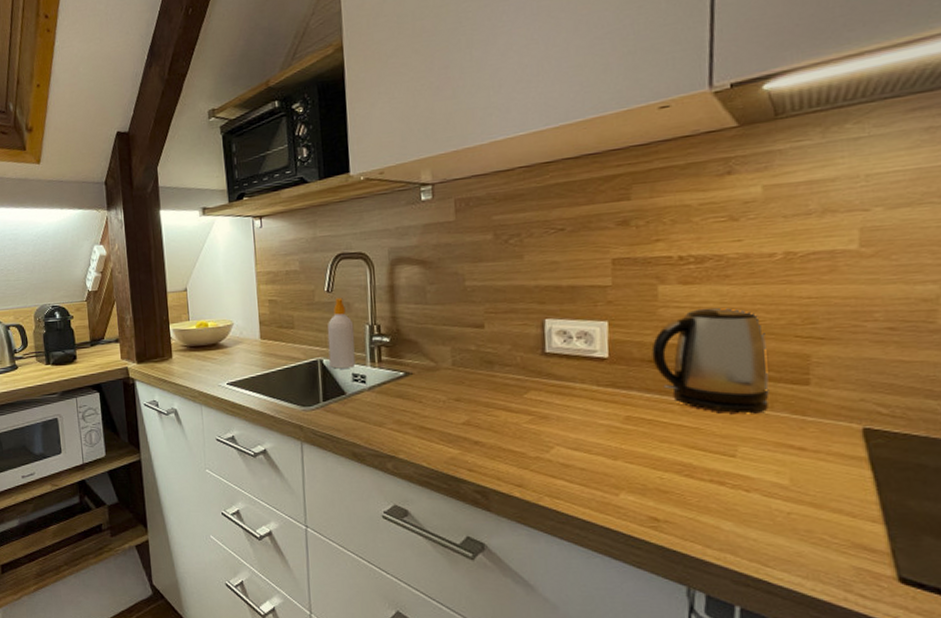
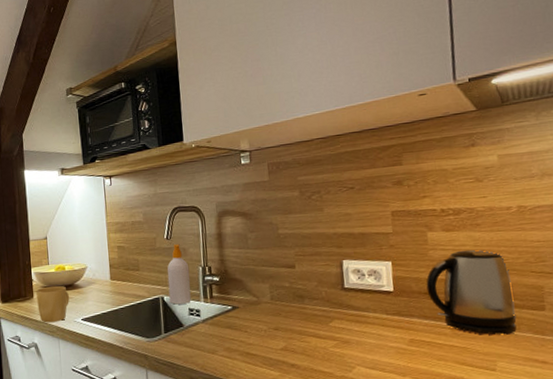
mug: none [175,344,213,387] -> present [36,285,69,323]

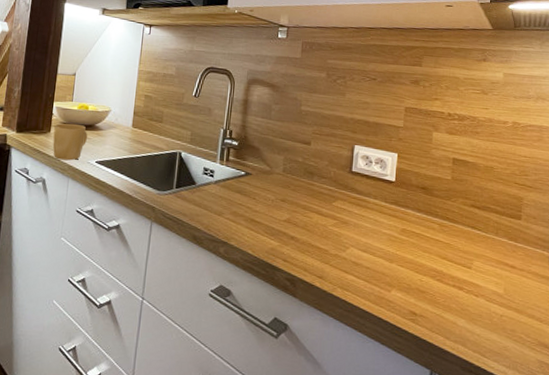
soap bottle: present [167,244,191,305] -> none [186,103,212,163]
kettle: present [426,249,517,335] -> none [424,154,497,237]

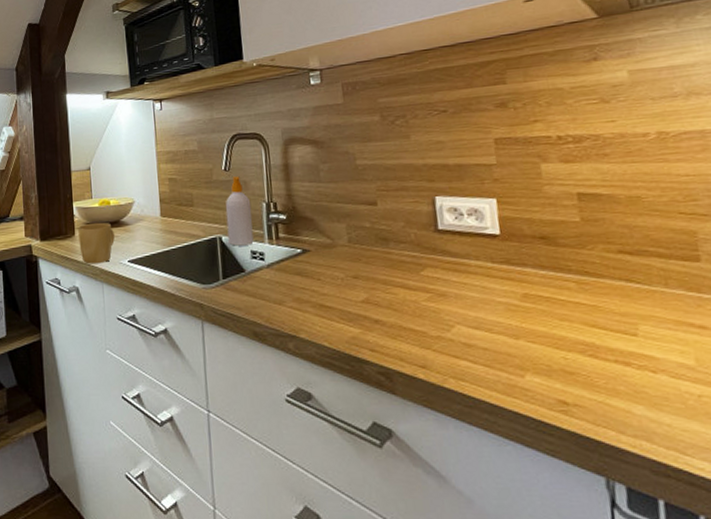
soap bottle: none [186,103,212,163] -> present [225,176,254,246]

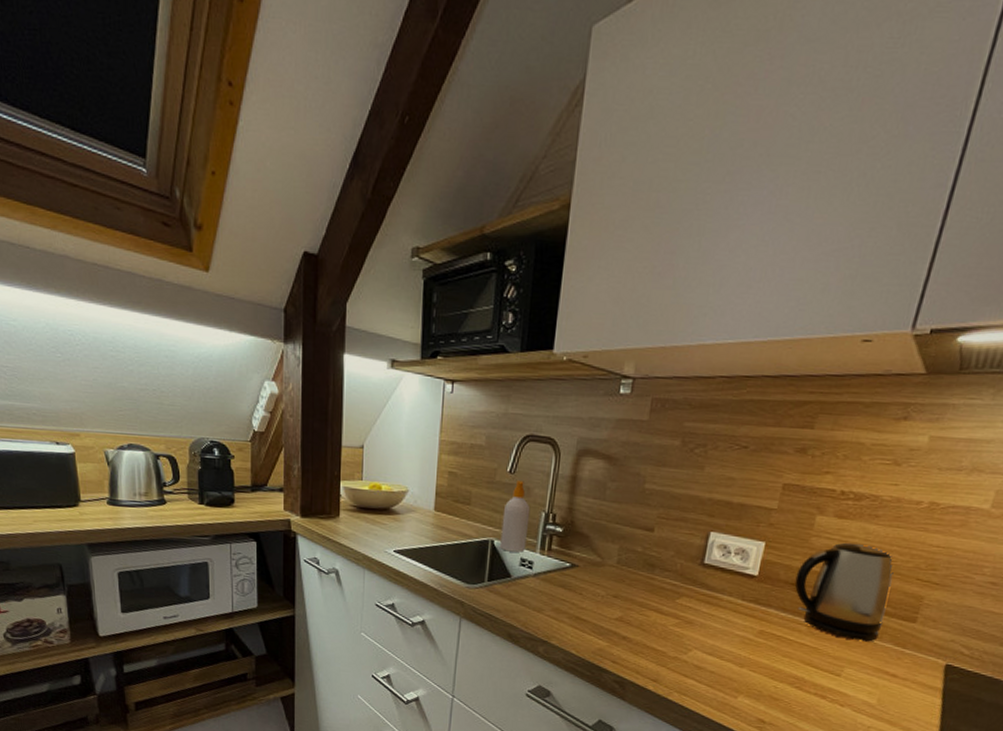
mug: present [78,222,115,264] -> none [343,506,382,550]
kettle: none [541,185,664,292] -> present [794,542,894,642]

